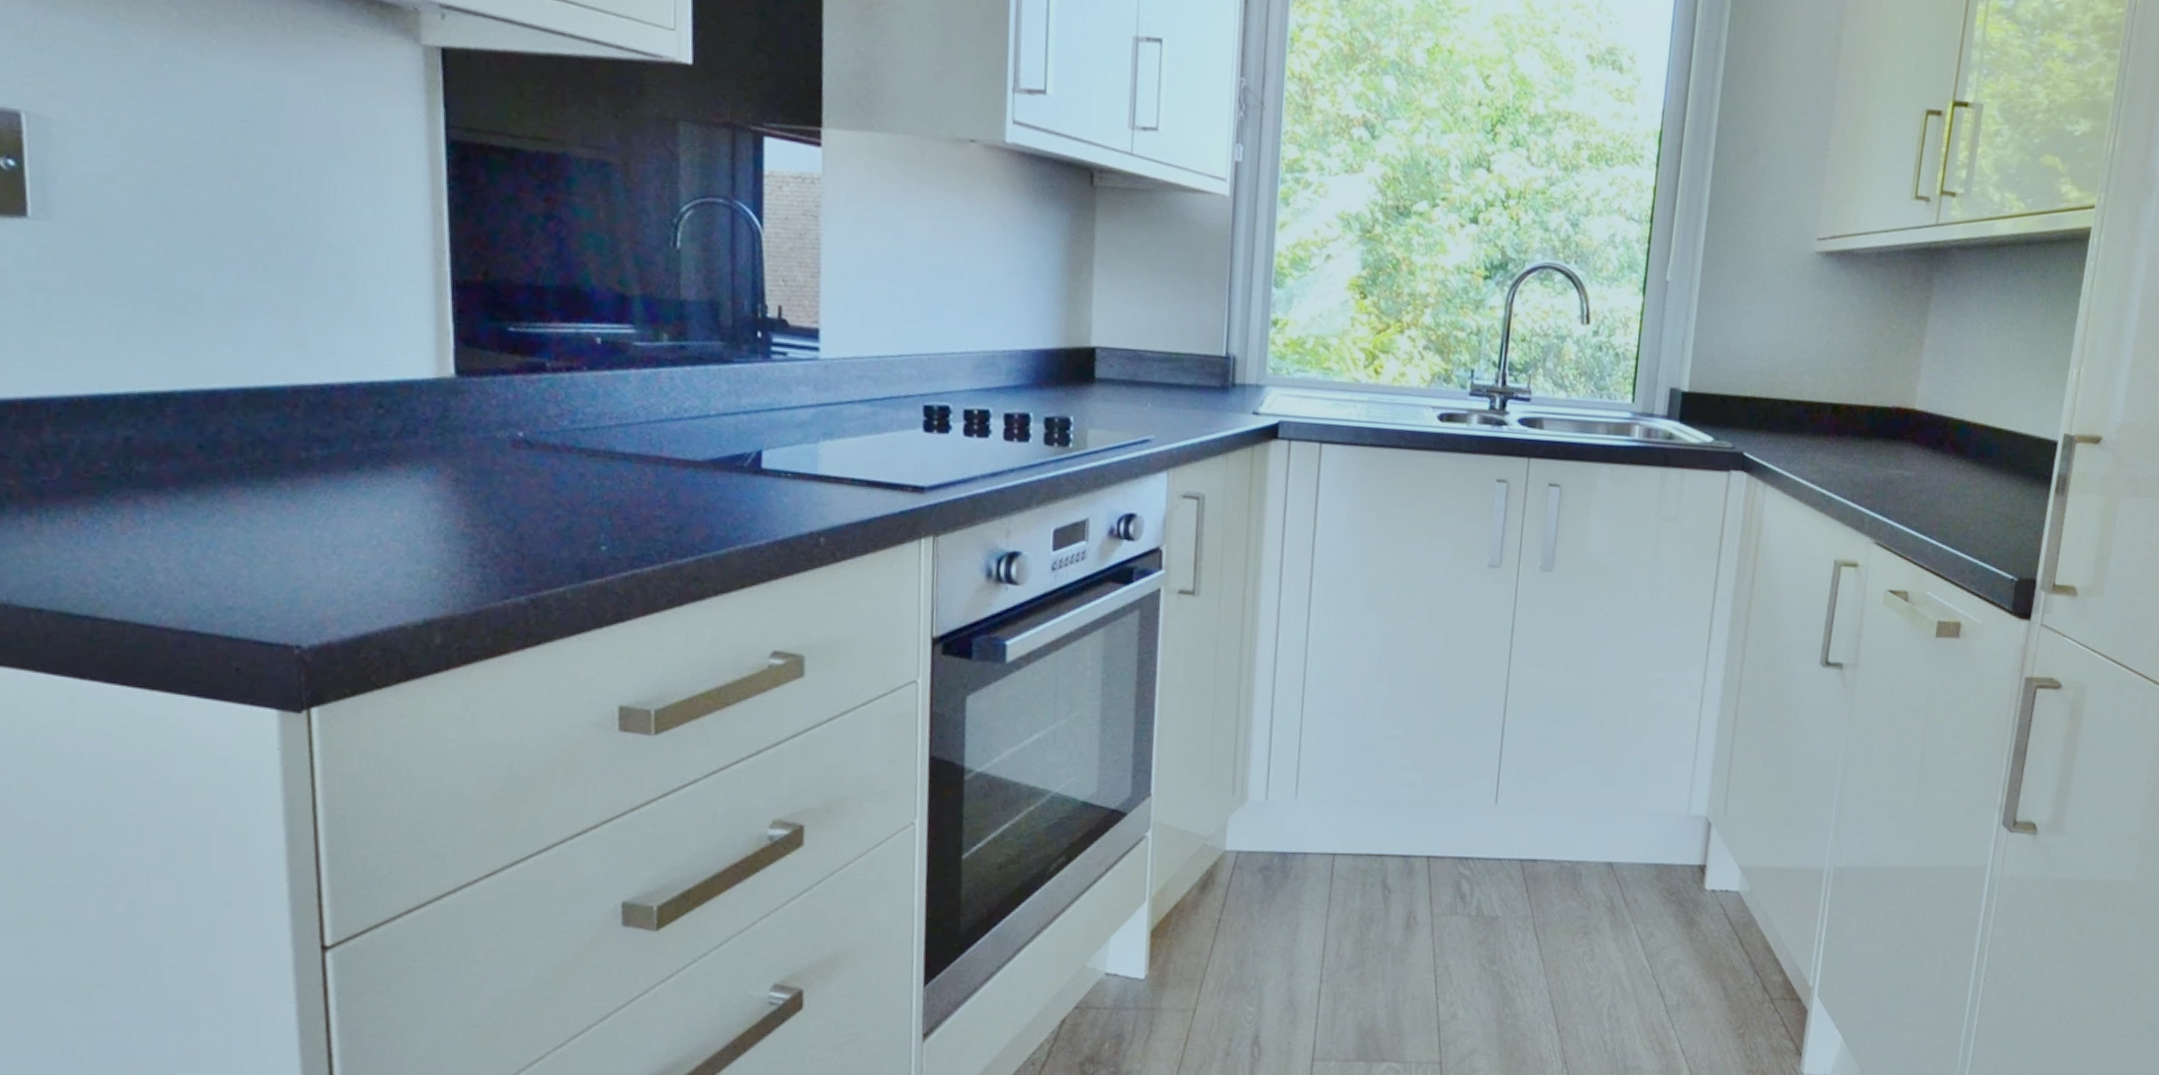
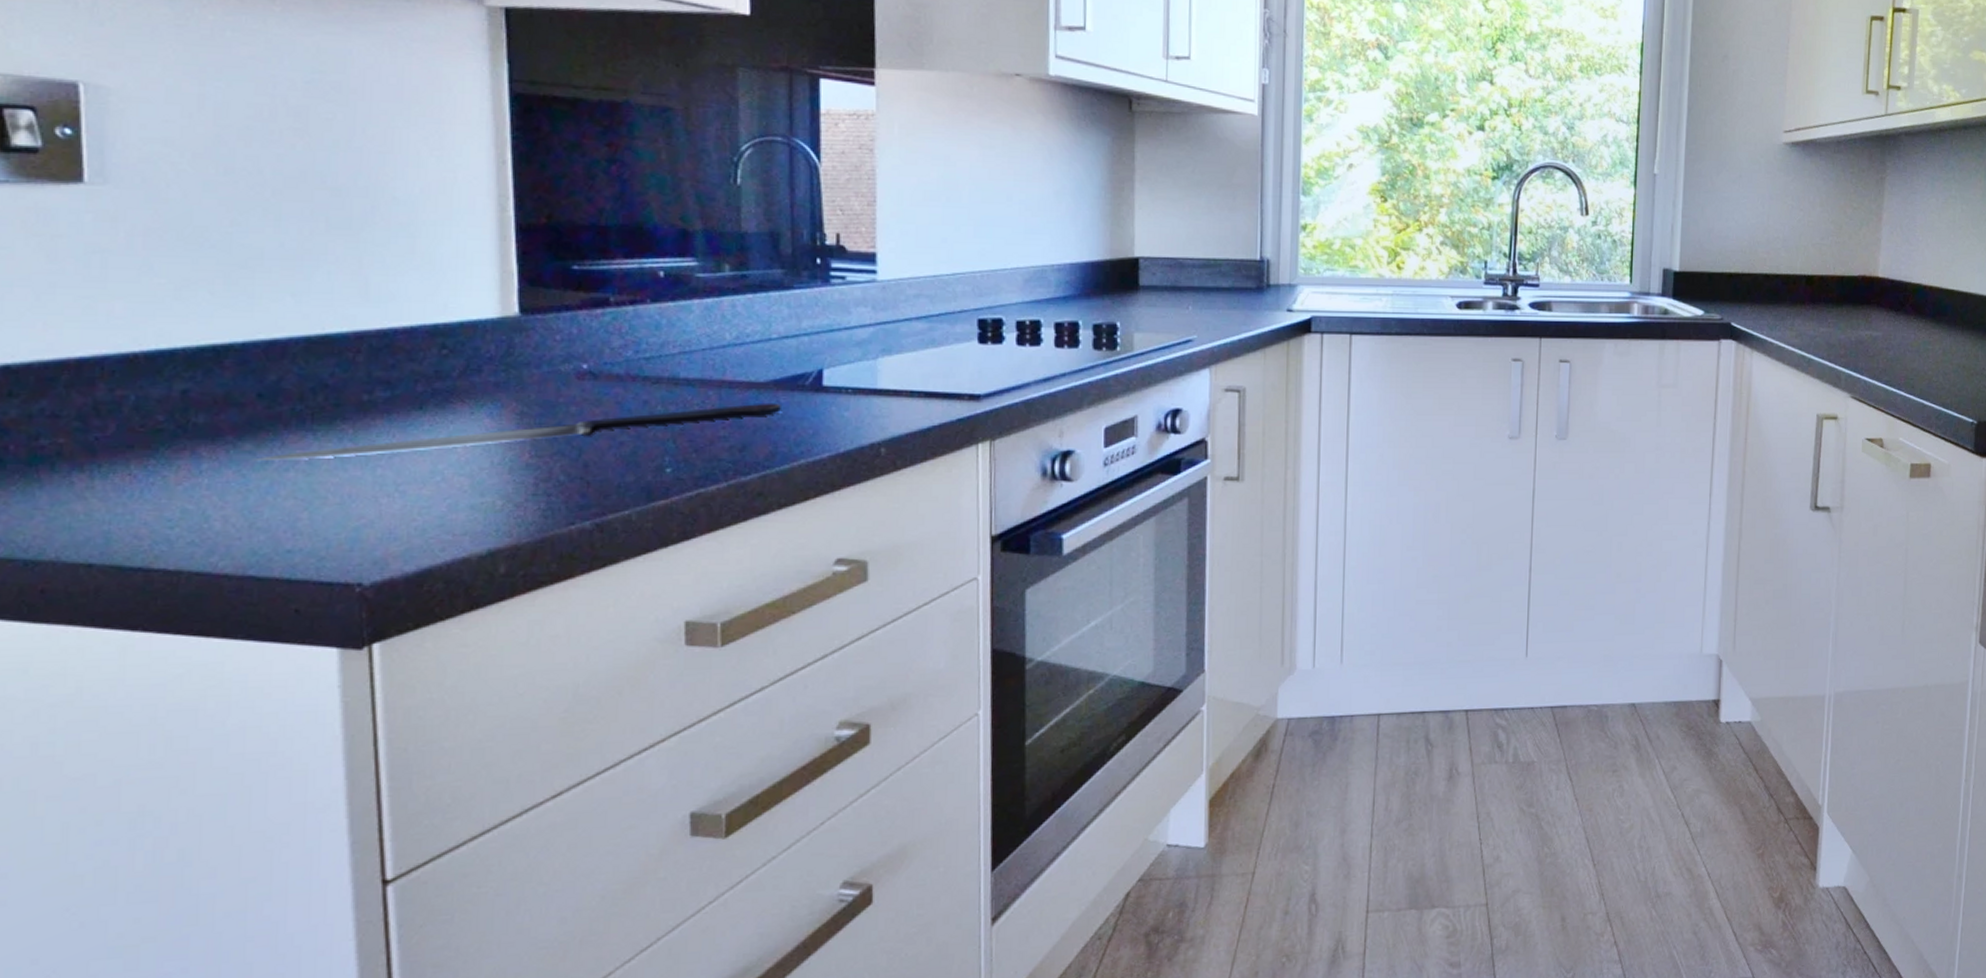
kitchen knife: none [194,483,719,515] -> present [252,402,781,462]

